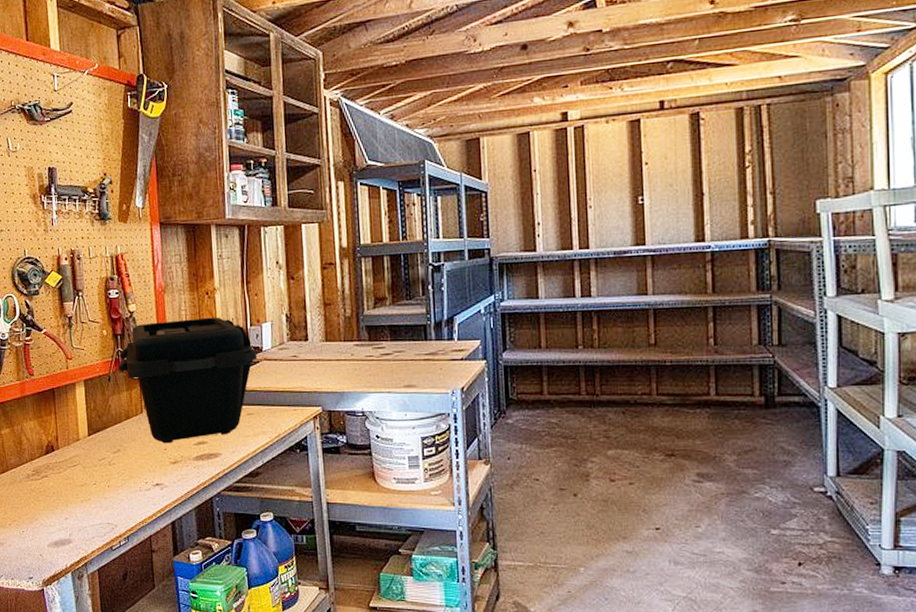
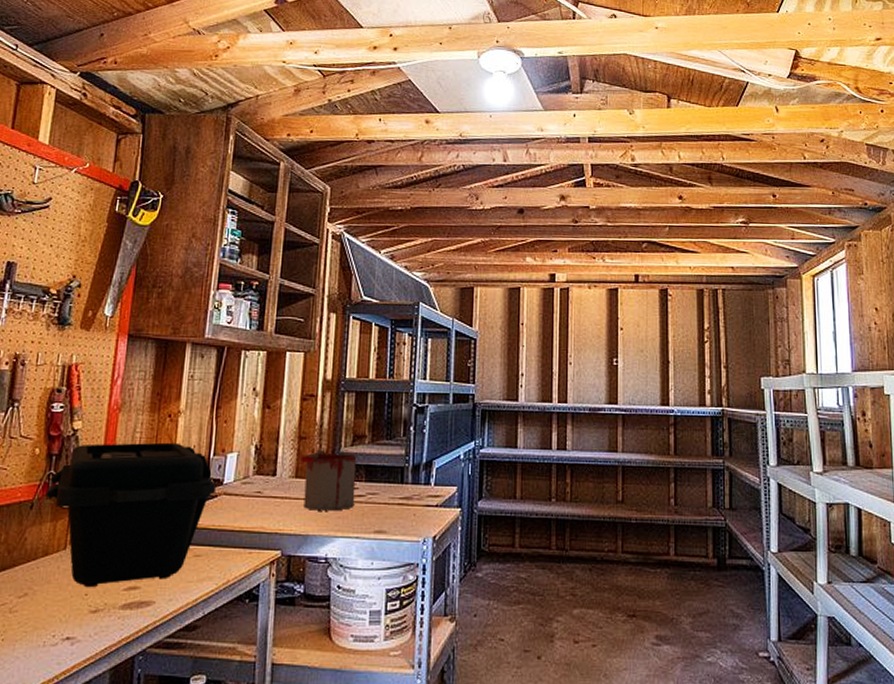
paint can: none [328,314,383,370] -> present [301,450,356,511]

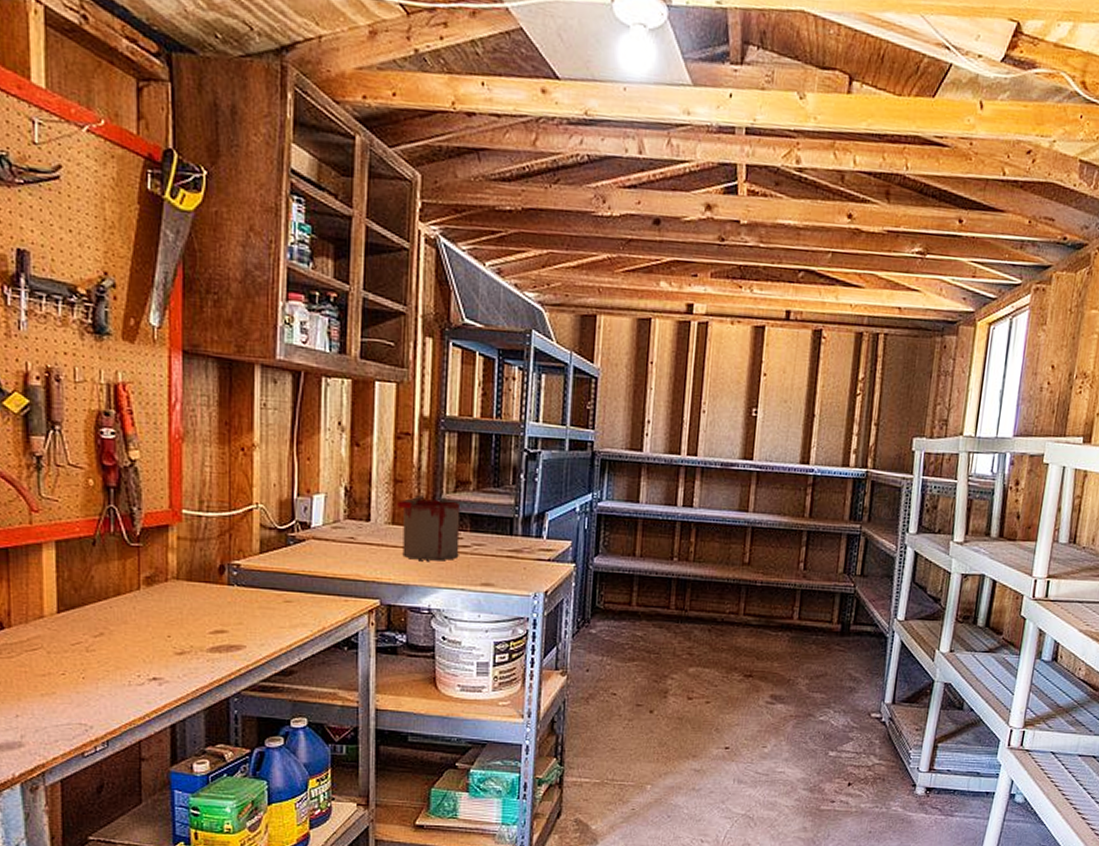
toolbox: present [46,442,217,586] -> none [109,477,304,629]

